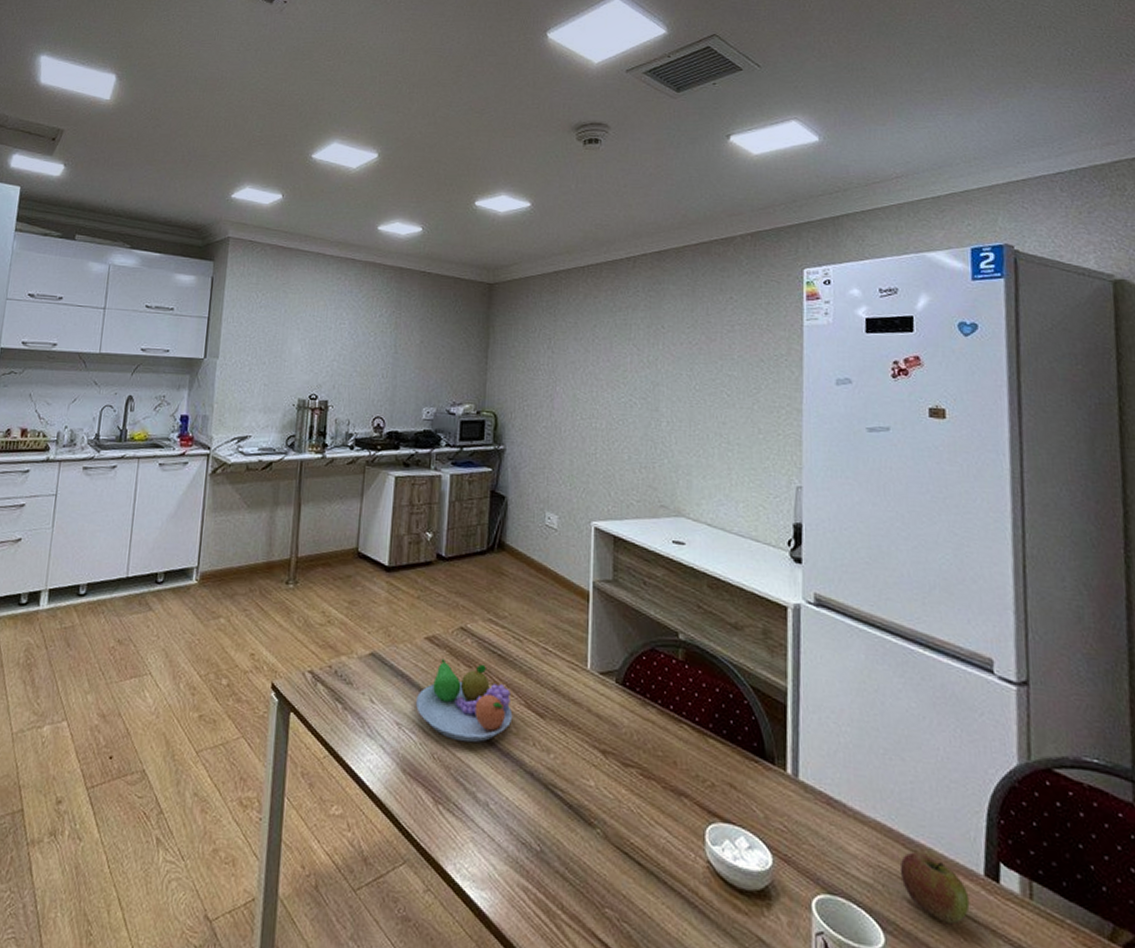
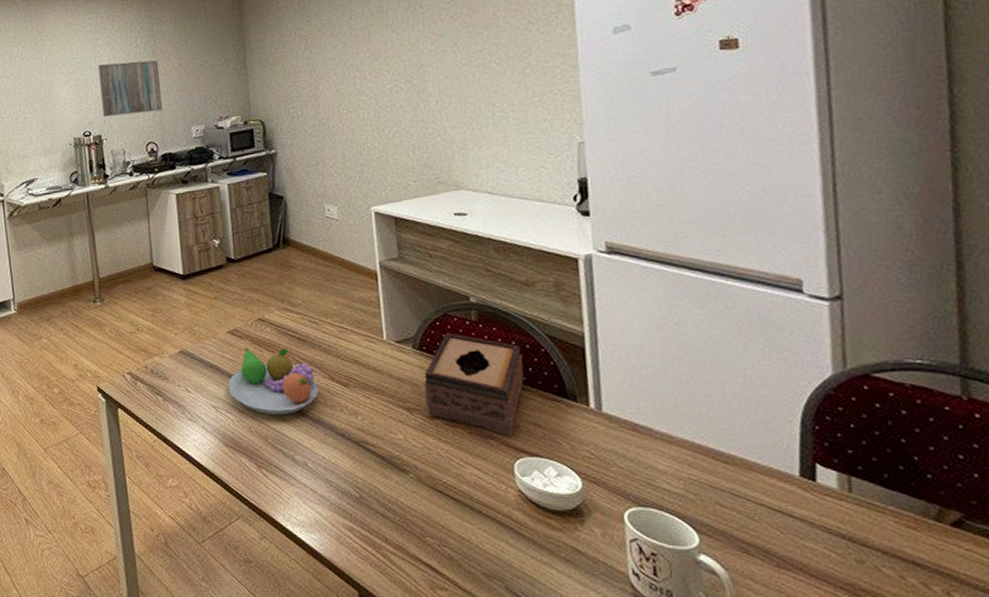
wall art: none [334,326,400,386] -> present [98,60,162,117]
tissue box: none [623,670,724,796] -> present [424,333,524,436]
apple: present [899,852,970,925] -> none [710,463,786,521]

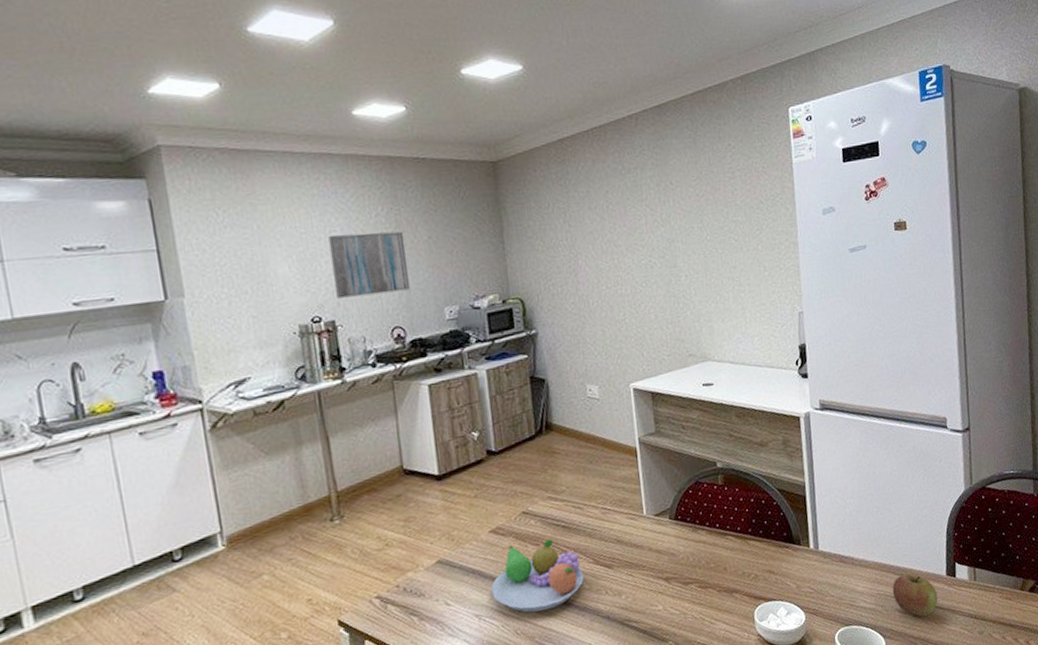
tissue box: present [424,333,524,436] -> none [680,499,761,587]
apple: none [710,463,786,521] -> present [892,574,938,617]

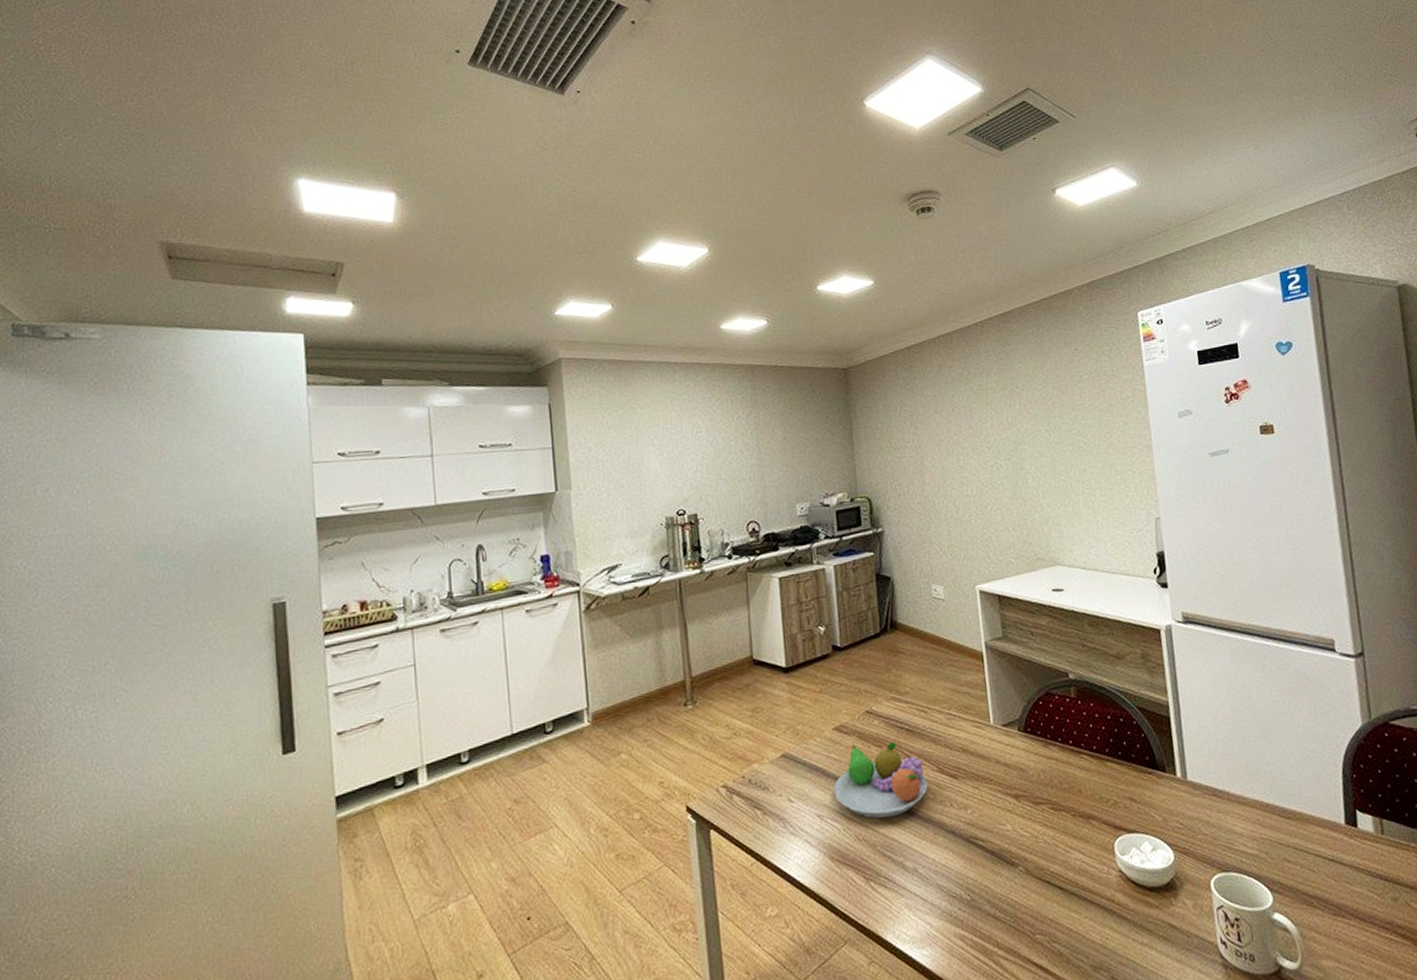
wall art: present [329,231,410,299] -> none [695,432,765,494]
apple: present [892,574,938,617] -> none [1278,818,1337,872]

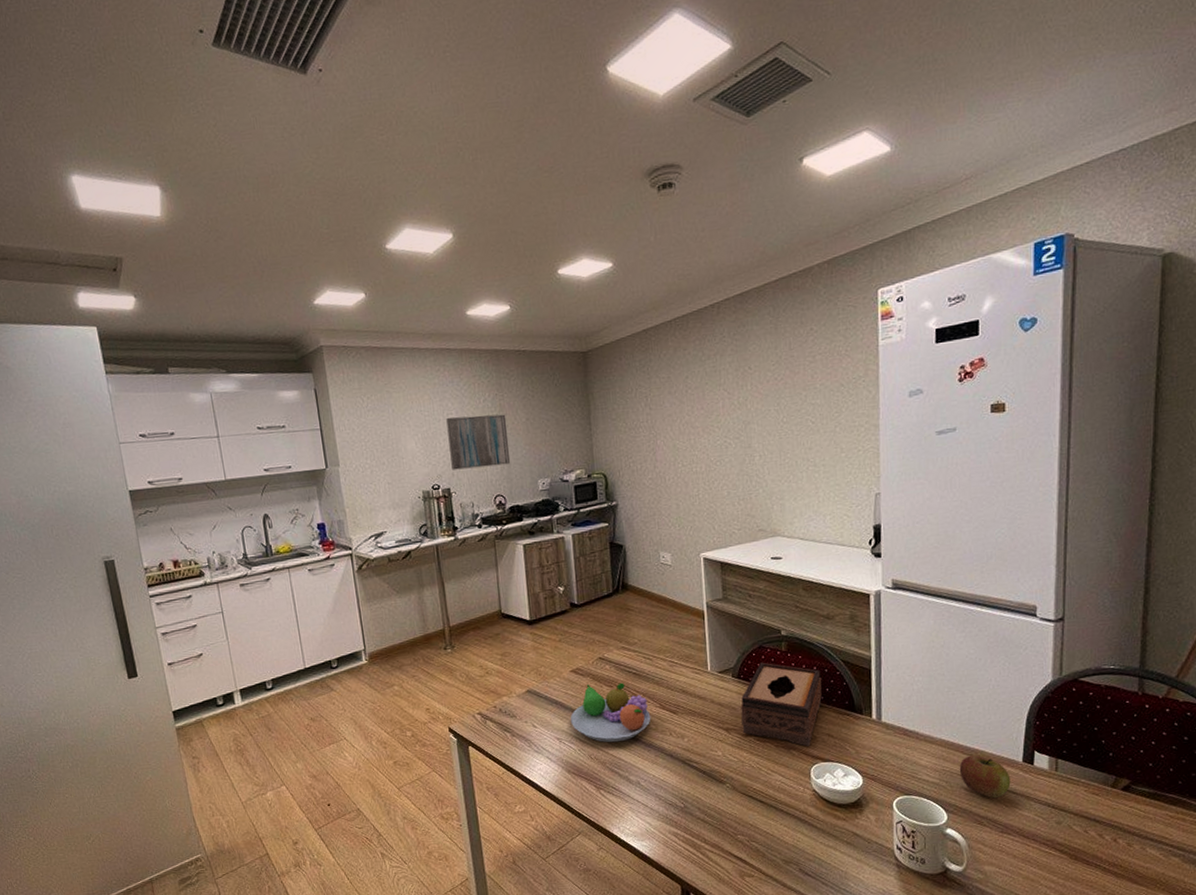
wall art: none [695,432,765,494] -> present [446,414,510,470]
tissue box: none [1029,712,1120,815] -> present [741,662,822,747]
apple: none [1278,818,1337,872] -> present [959,755,1011,799]

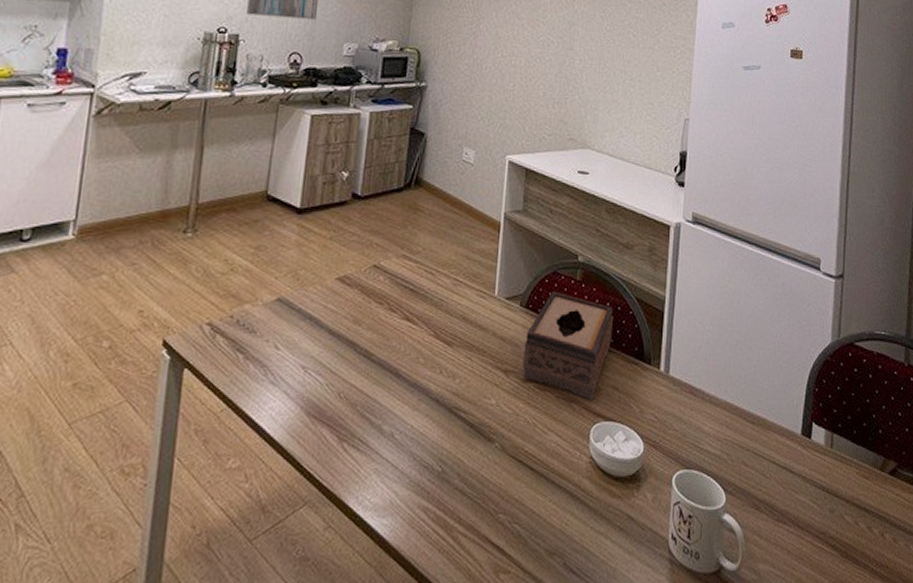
fruit bowl: present [570,682,651,743] -> none [323,298,422,378]
apple: present [959,755,1011,799] -> none [741,423,789,478]

